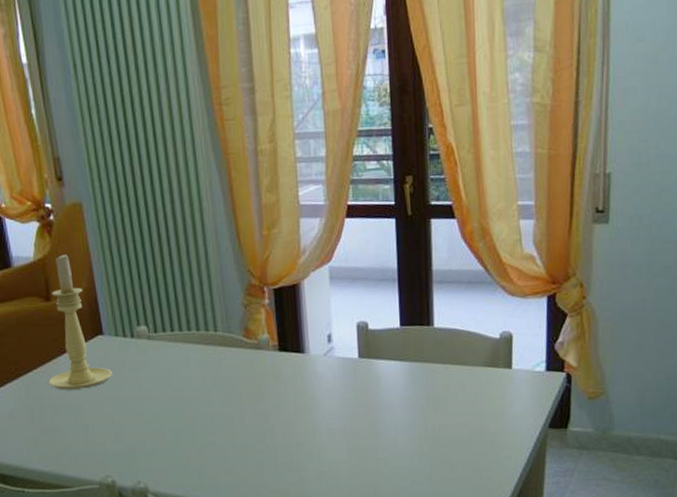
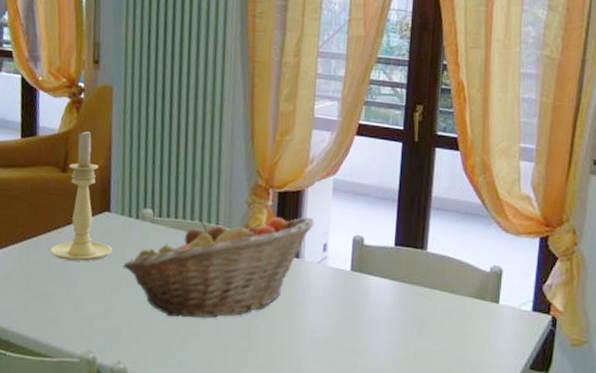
fruit basket: none [126,310,315,431] -> present [123,217,315,319]

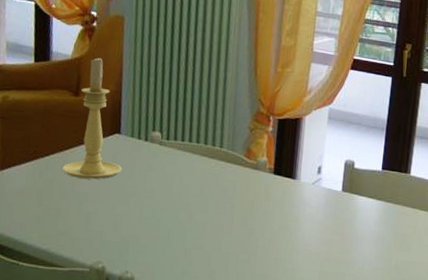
fruit basket: present [123,217,315,319] -> none [132,142,311,233]

